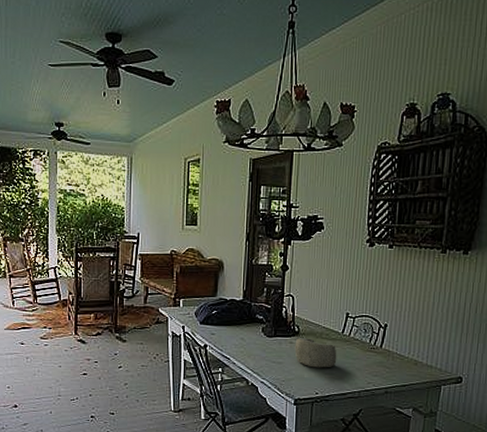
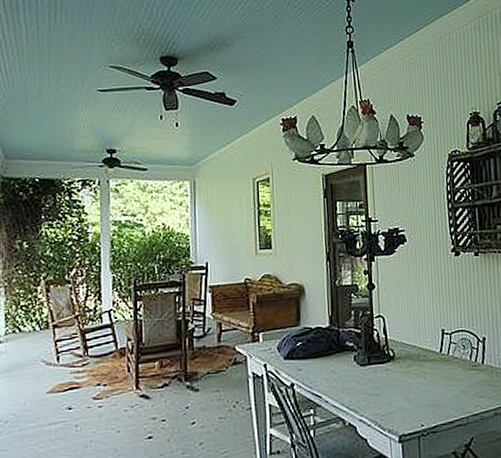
decorative bowl: present [294,338,337,368] -> none [391,362,439,396]

